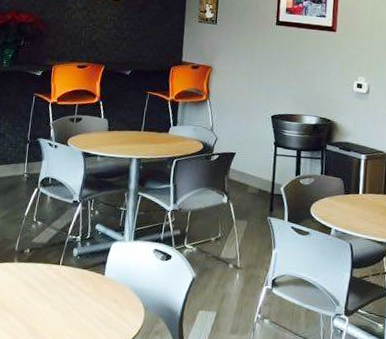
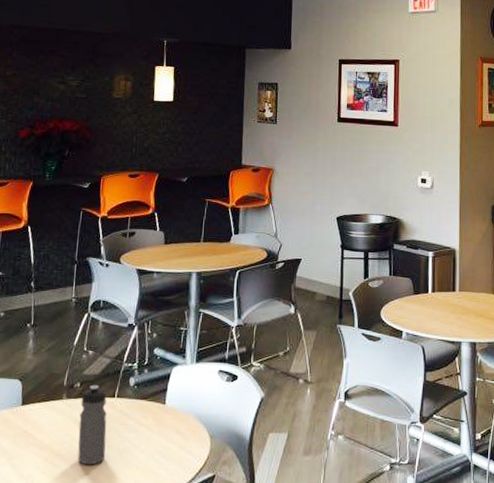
water bottle: none [26,252,53,323] -> present [77,384,107,465]

